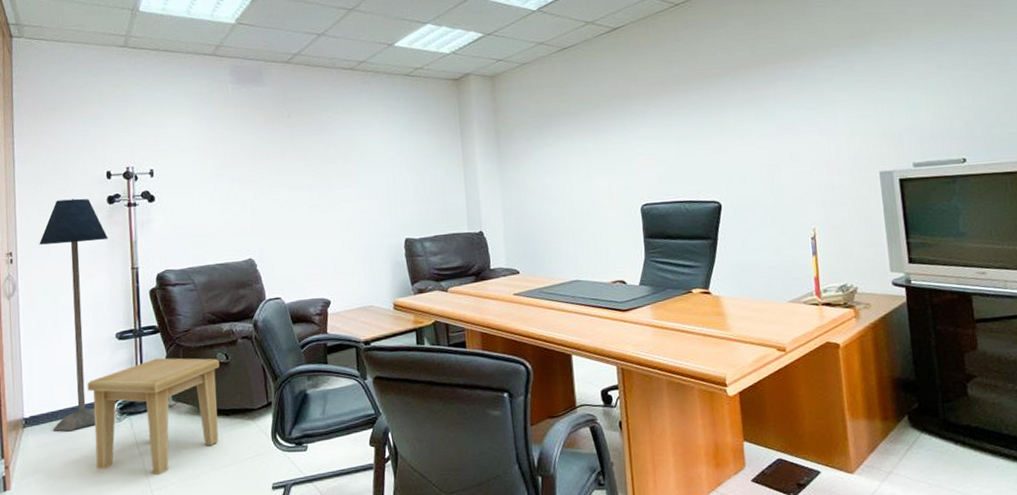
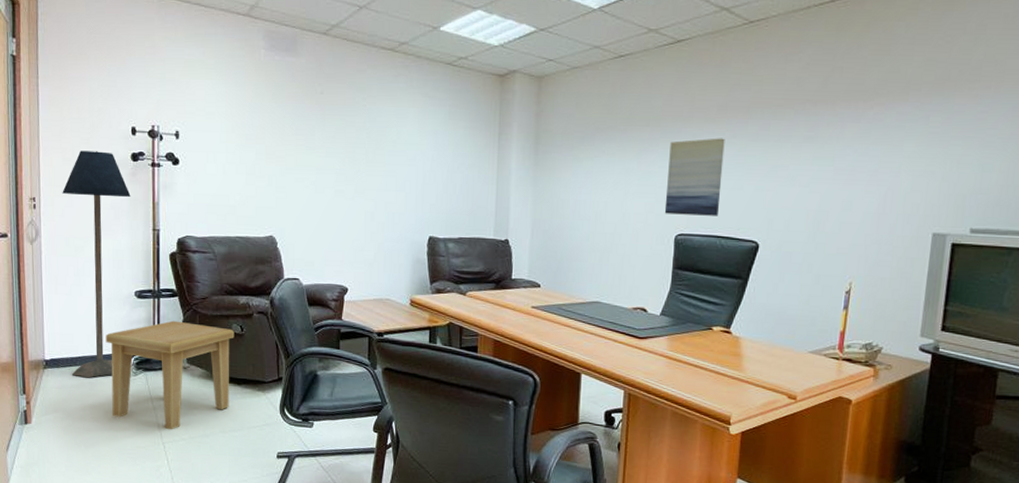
wall art: none [622,110,678,187] -> present [664,138,725,216]

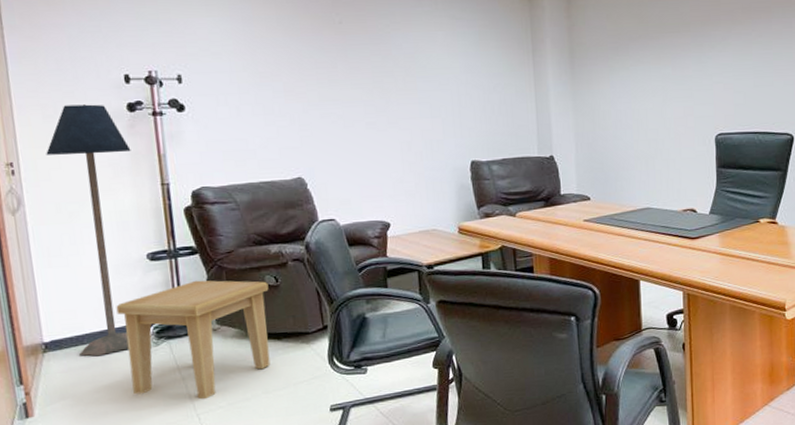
wall art: present [664,138,725,216] -> none [701,38,754,116]

